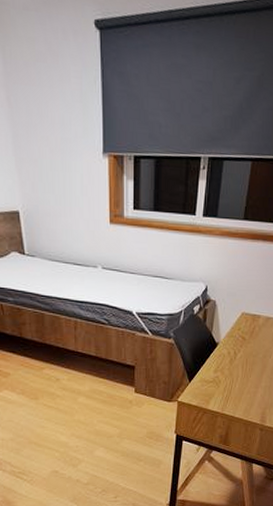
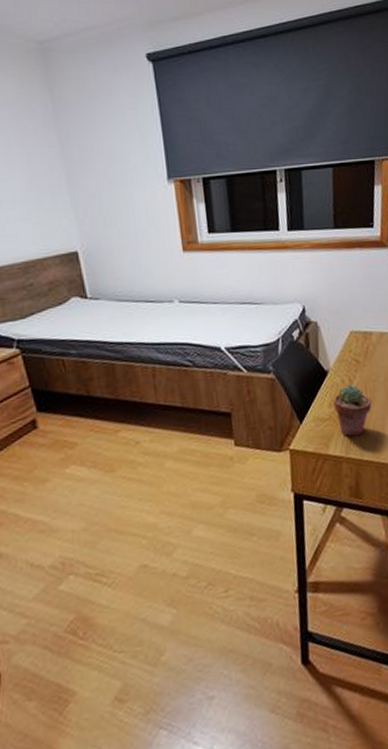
potted succulent: none [218,356,250,398] -> present [333,384,372,437]

